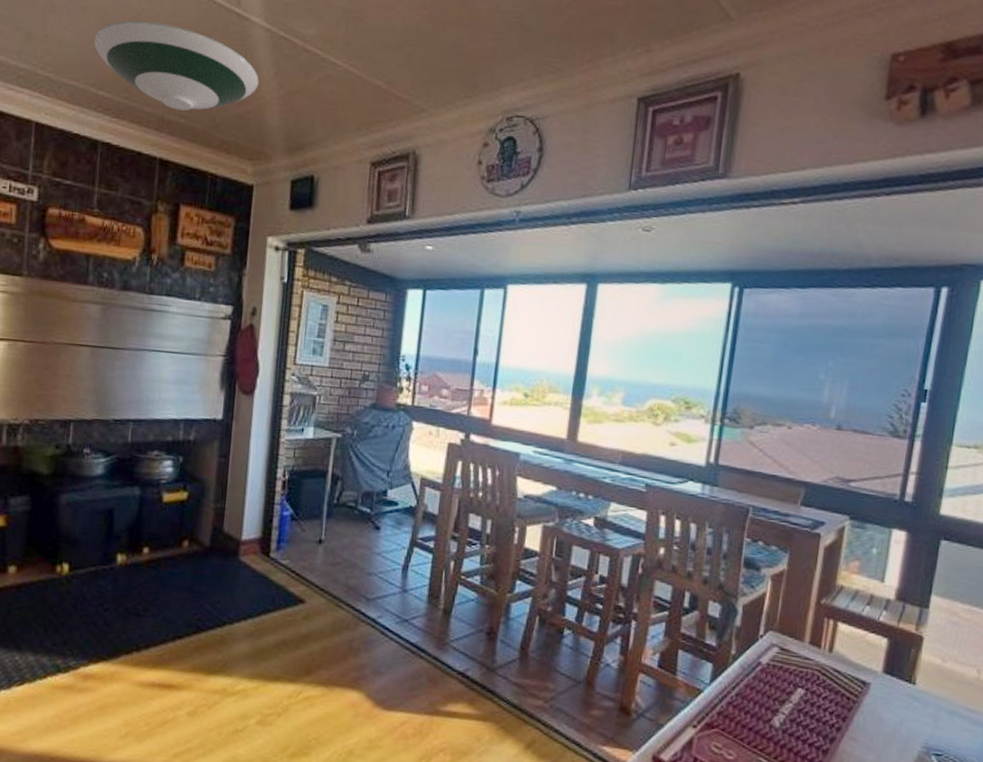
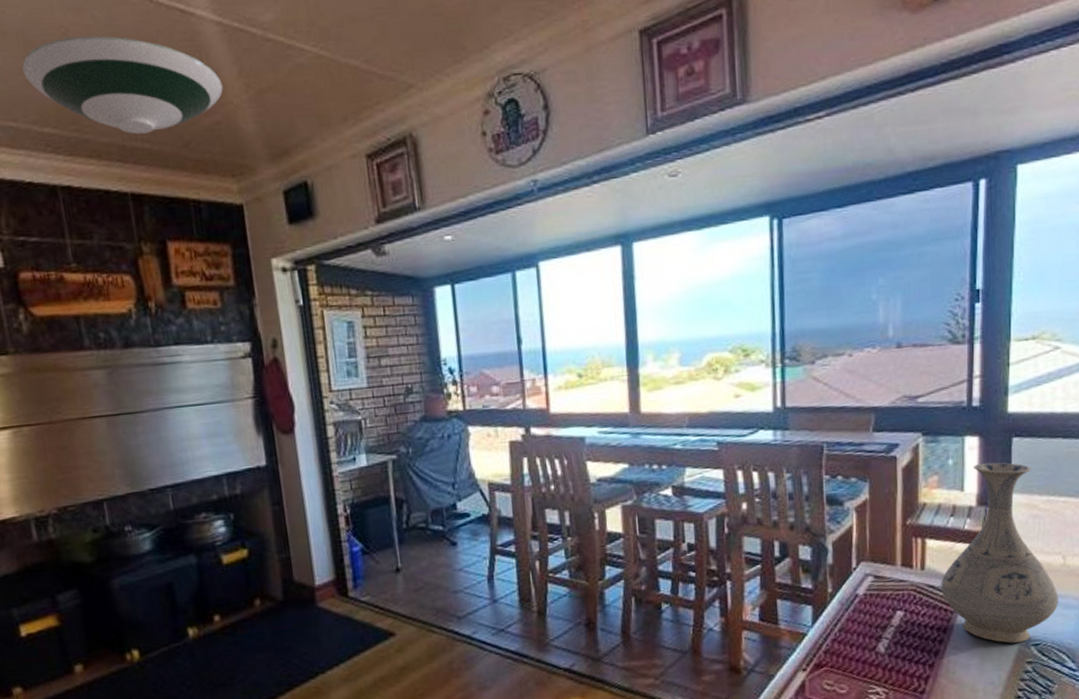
vase: none [846,559,968,749] -> present [941,462,1058,643]

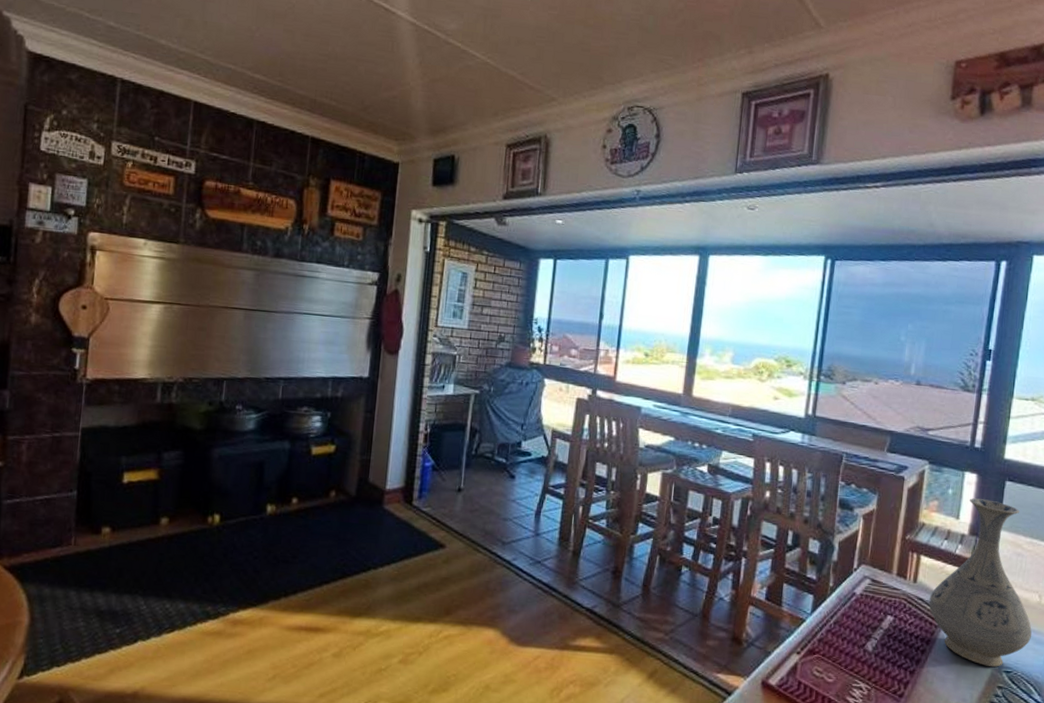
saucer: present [22,35,223,135] -> none [251,11,405,94]

